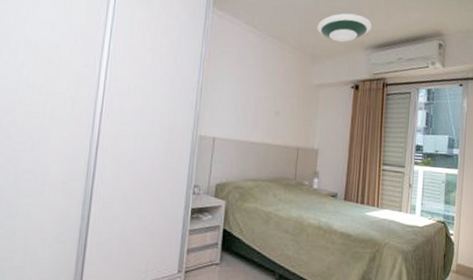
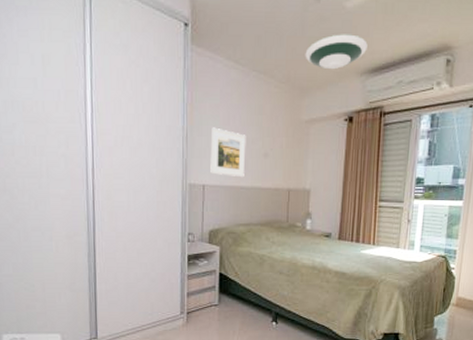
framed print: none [222,83,259,133] -> present [210,127,246,178]

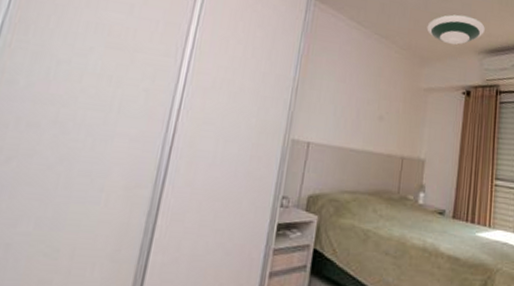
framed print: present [210,127,246,178] -> none [318,82,362,139]

